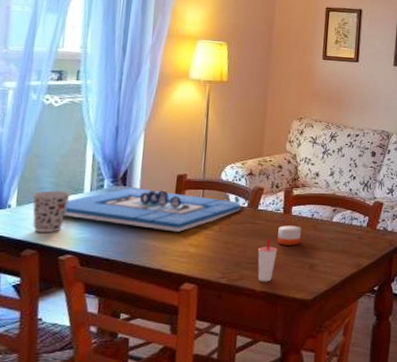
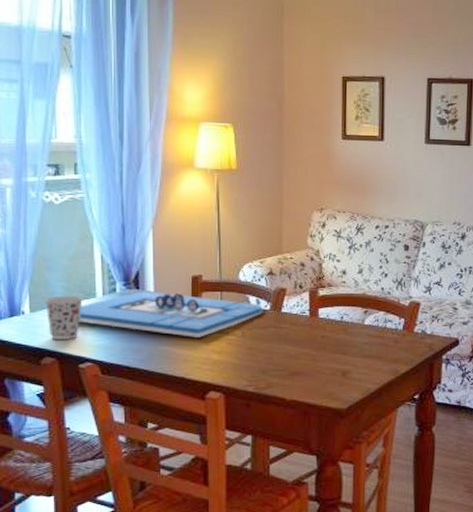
cup: present [258,238,278,282] -> none [285,343,306,390]
candle: present [277,225,301,245] -> none [305,329,330,351]

